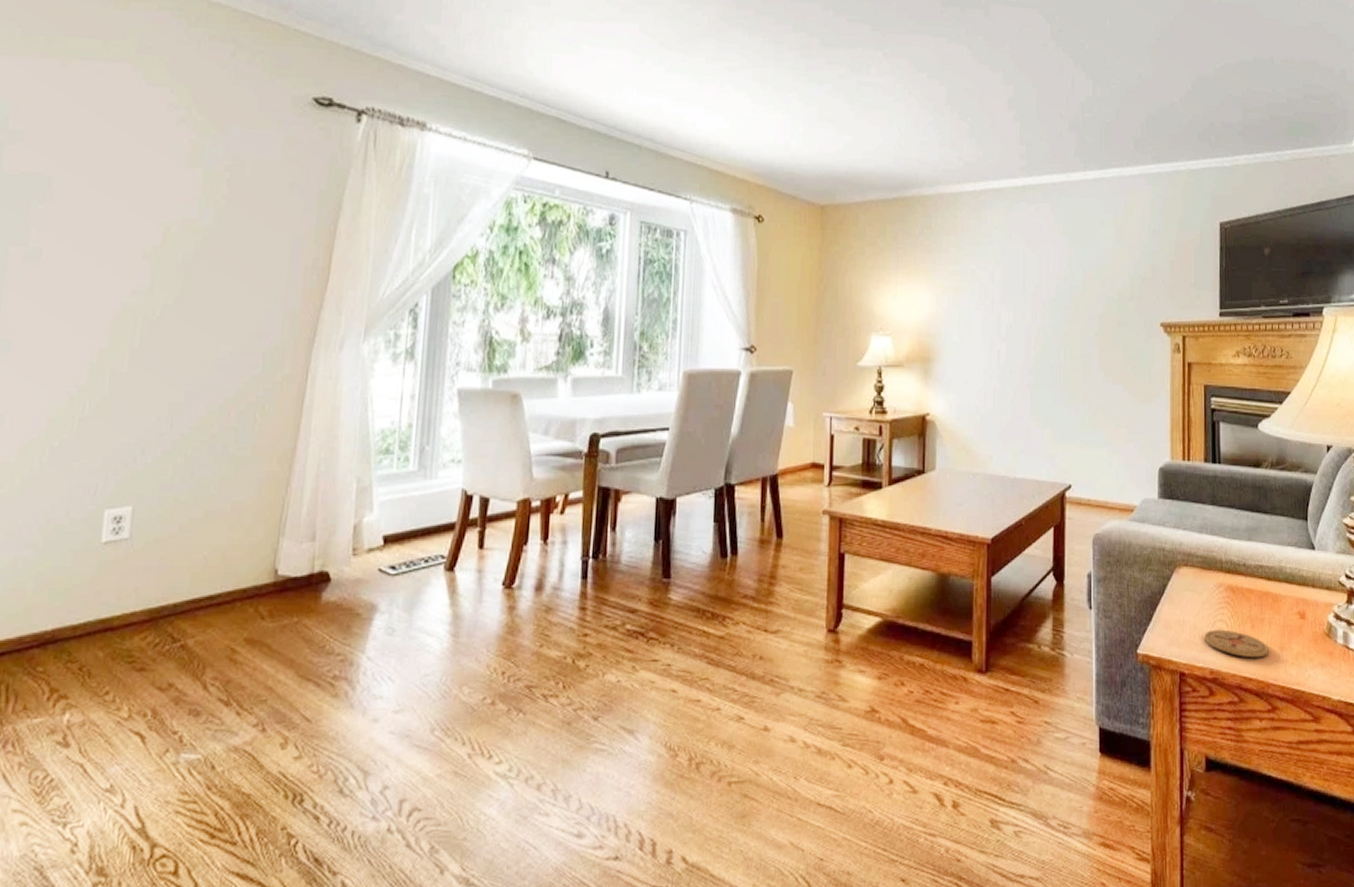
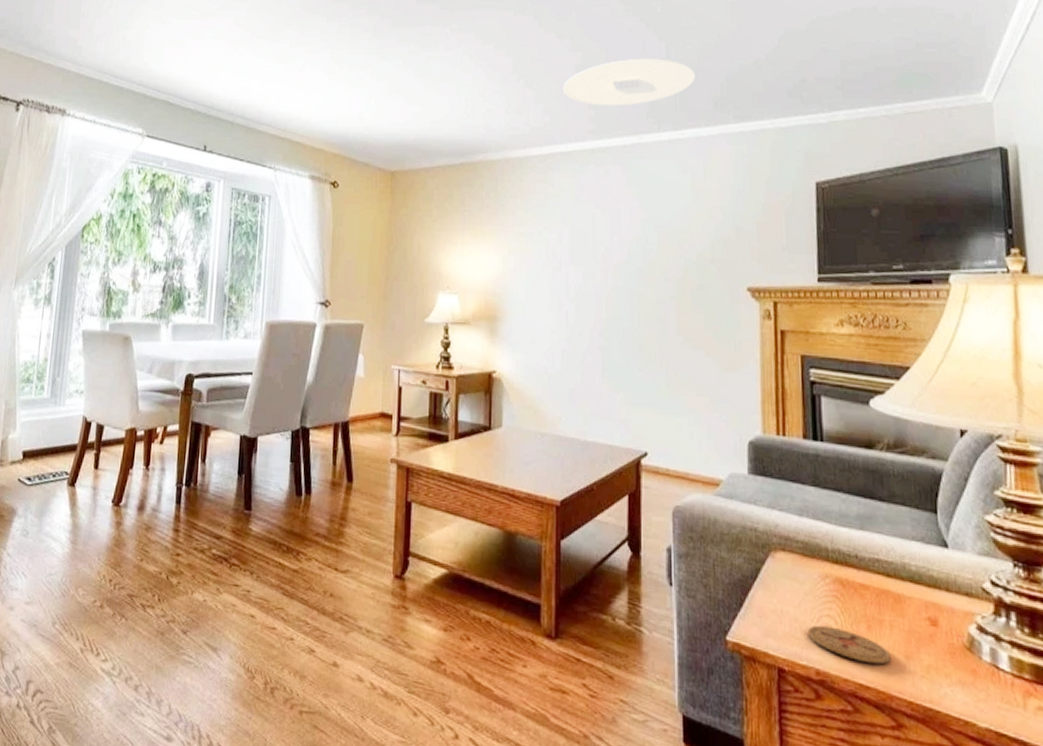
ceiling light: none [996,95,1118,144] -> present [563,58,695,106]

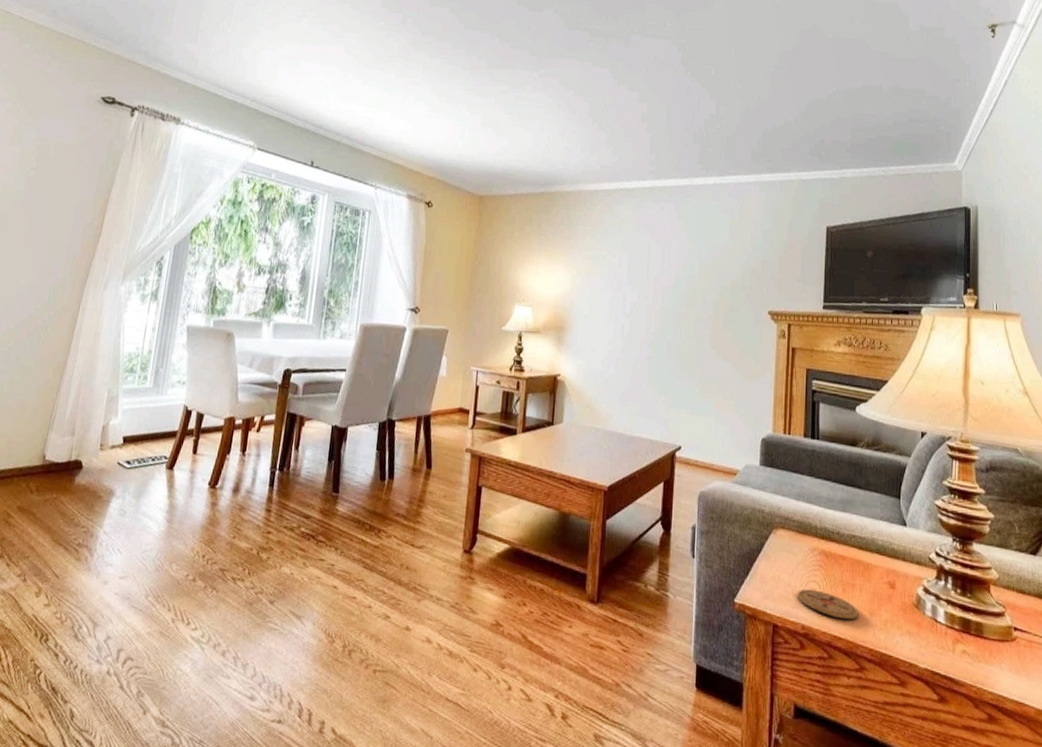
ceiling light: present [563,58,695,106] -> none [630,112,738,153]

